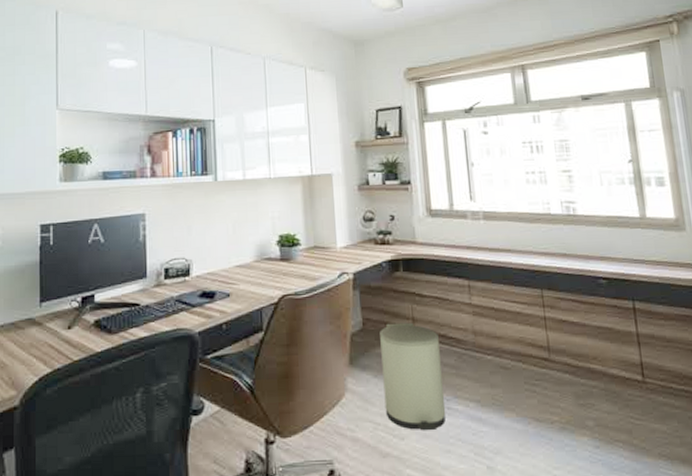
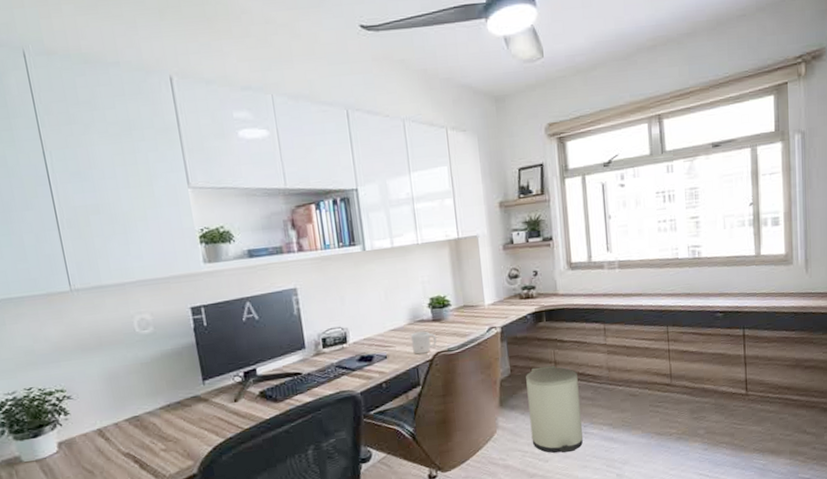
mug: none [256,270,283,295] -> present [410,331,437,355]

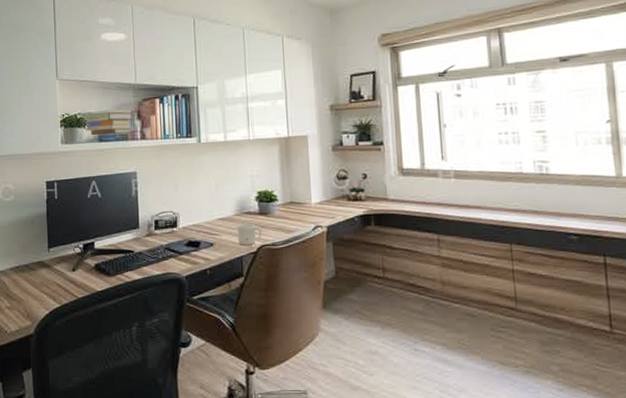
books: none [222,218,286,251] -> present [80,109,132,136]
pedal bin: present [526,365,583,453] -> none [351,272,413,369]

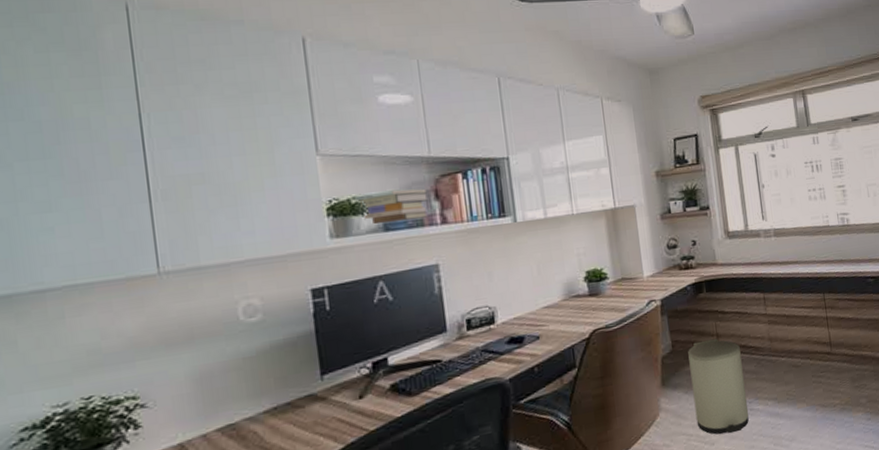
mug: present [236,223,262,245] -> none [565,307,594,333]
pedal bin: none [351,272,413,369] -> present [688,338,749,435]

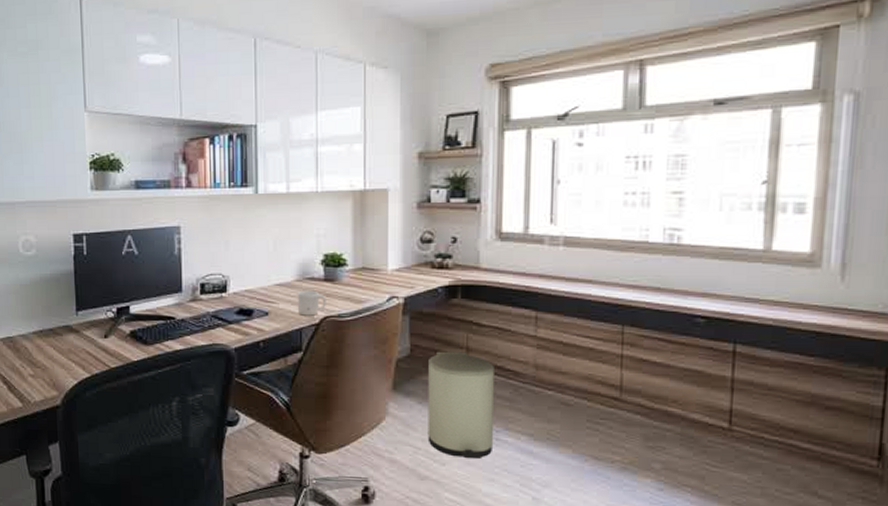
books: present [355,188,428,224] -> none [113,150,176,182]
mug: none [565,307,594,333] -> present [297,290,326,316]

